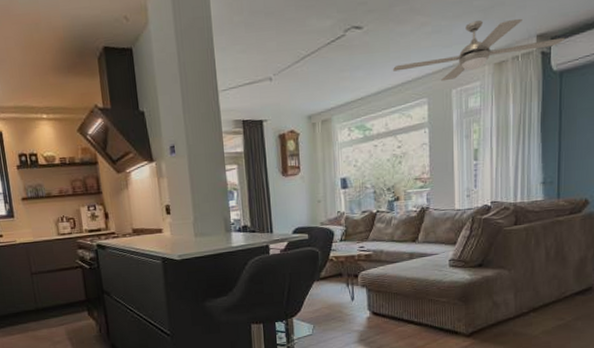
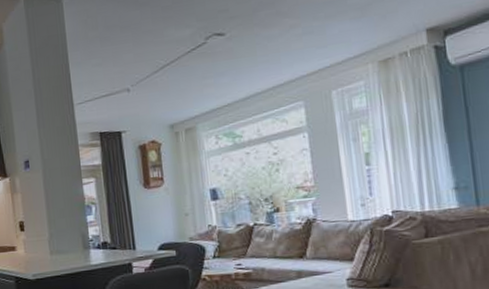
electric fan: present [393,18,565,82] -> none [262,13,461,83]

